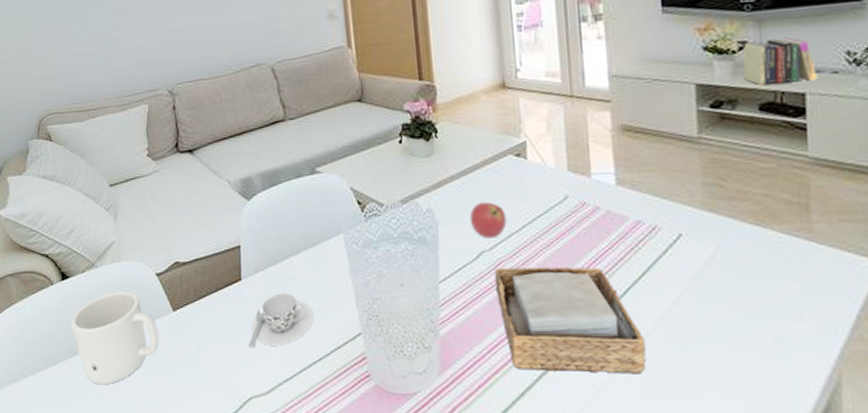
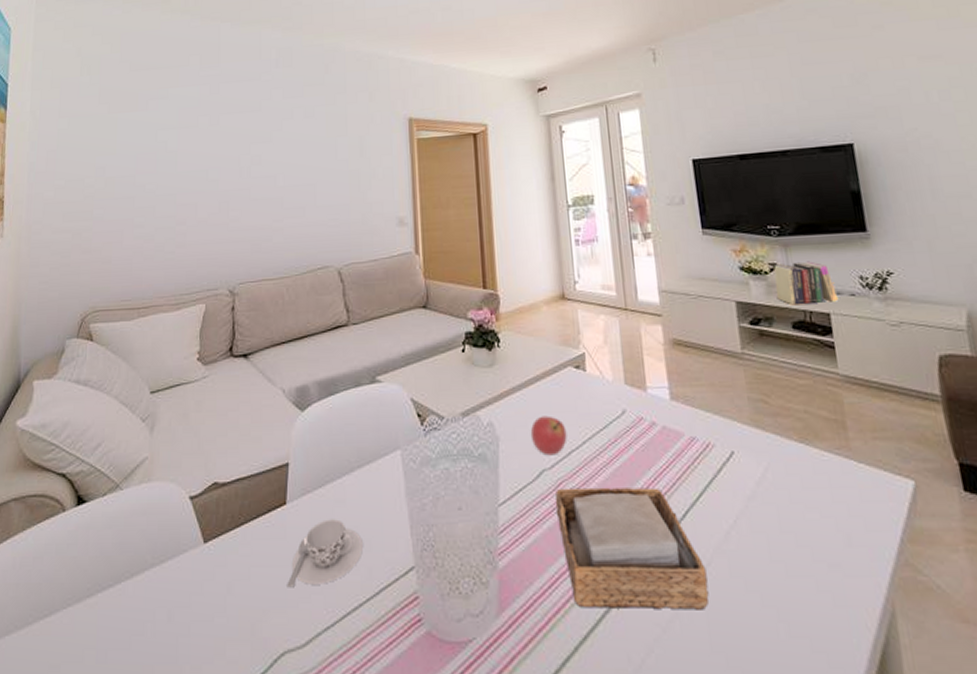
mug: present [70,291,160,385] -> none [78,519,184,642]

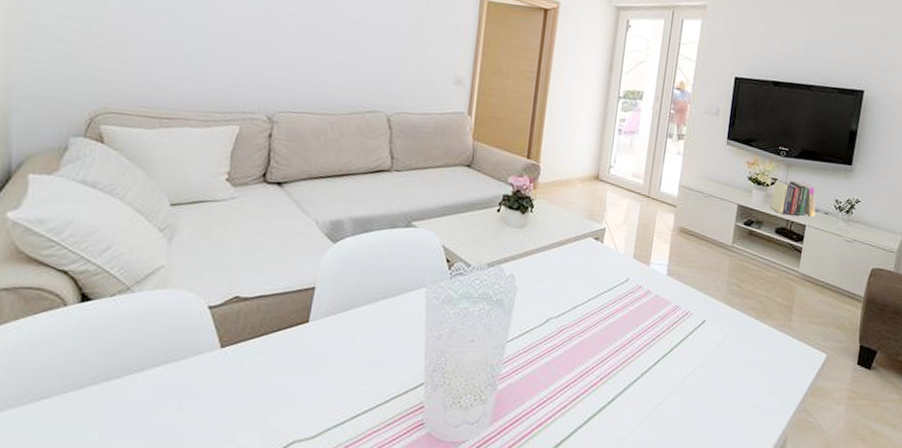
teacup: present [287,519,363,588] -> none [302,338,379,392]
fruit: present [530,415,567,456] -> none [545,274,577,308]
napkin holder: present [554,487,709,610] -> none [554,333,663,431]

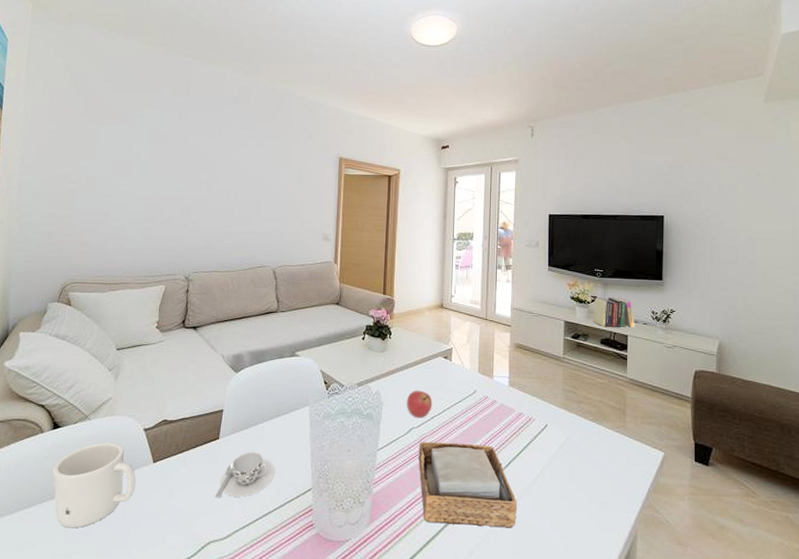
mug: none [81,321,198,424] -> present [52,442,137,529]
teacup: none [302,338,379,392] -> present [215,452,275,498]
fruit: none [545,274,577,308] -> present [406,390,433,418]
napkin holder: none [554,333,663,431] -> present [418,441,517,528]

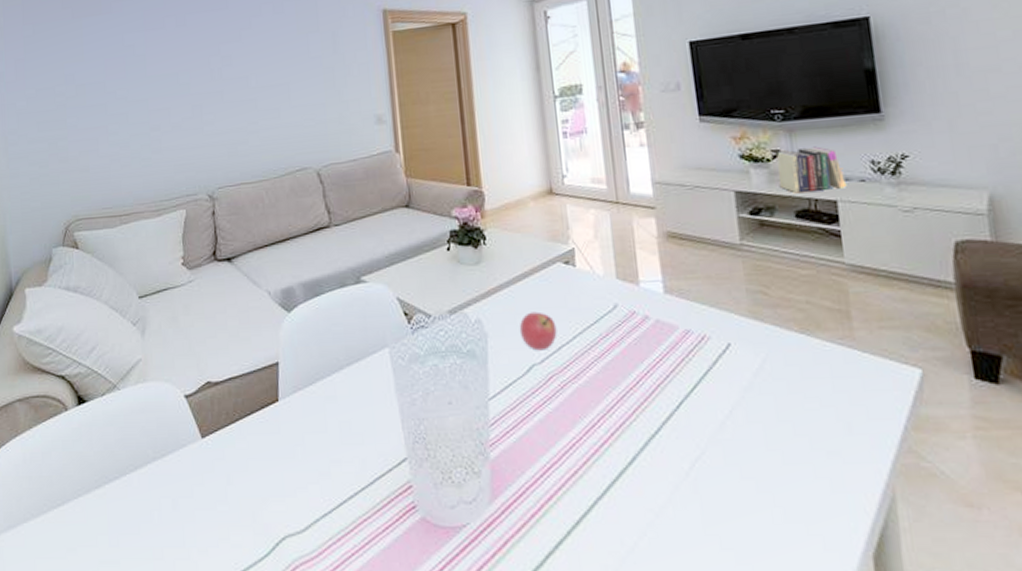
mug: present [52,442,137,529] -> none [84,416,185,528]
teacup: present [215,452,275,498] -> none [284,414,356,479]
napkin holder: present [418,441,517,528] -> none [545,380,703,497]

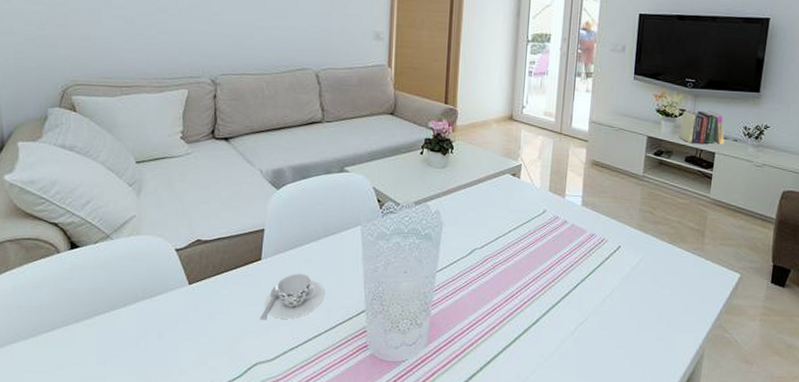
teacup: none [284,414,356,479] -> present [260,273,324,320]
fruit: present [519,311,557,351] -> none [468,209,498,239]

